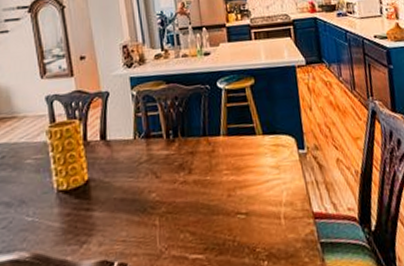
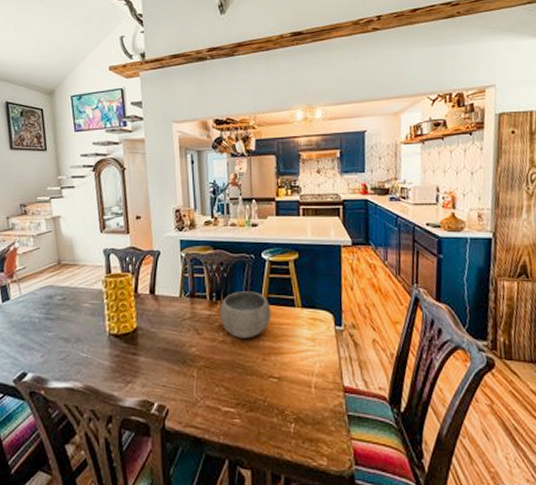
bowl: none [178,123,233,177] -> present [220,291,271,339]

